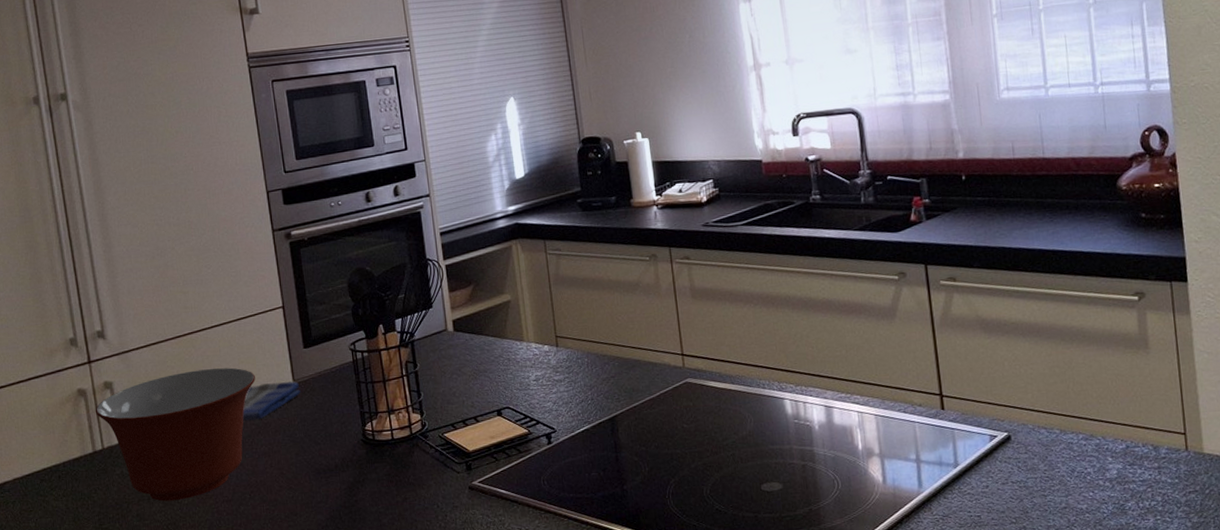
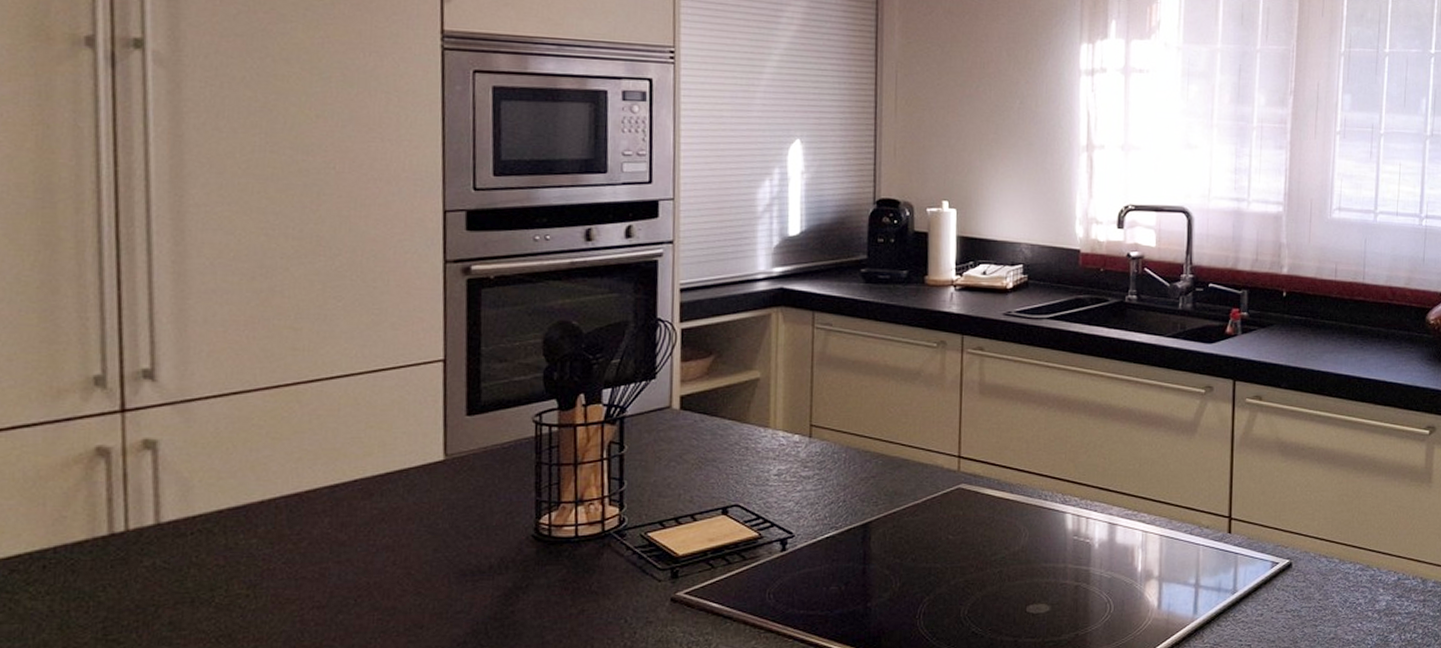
mixing bowl: present [95,367,255,502] -> none [121,433,388,606]
dish towel: present [242,381,301,421] -> none [360,457,453,503]

